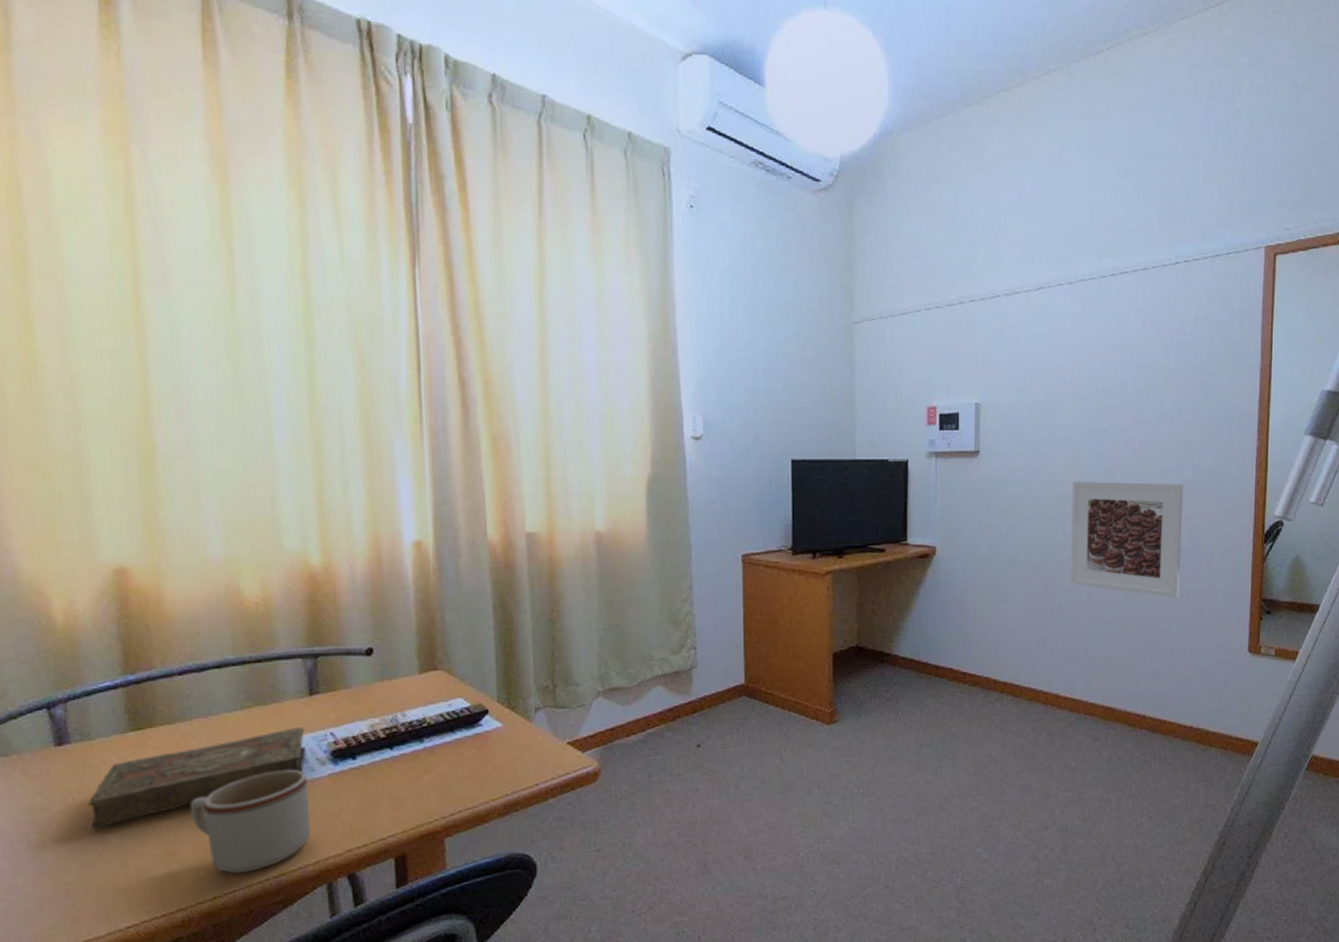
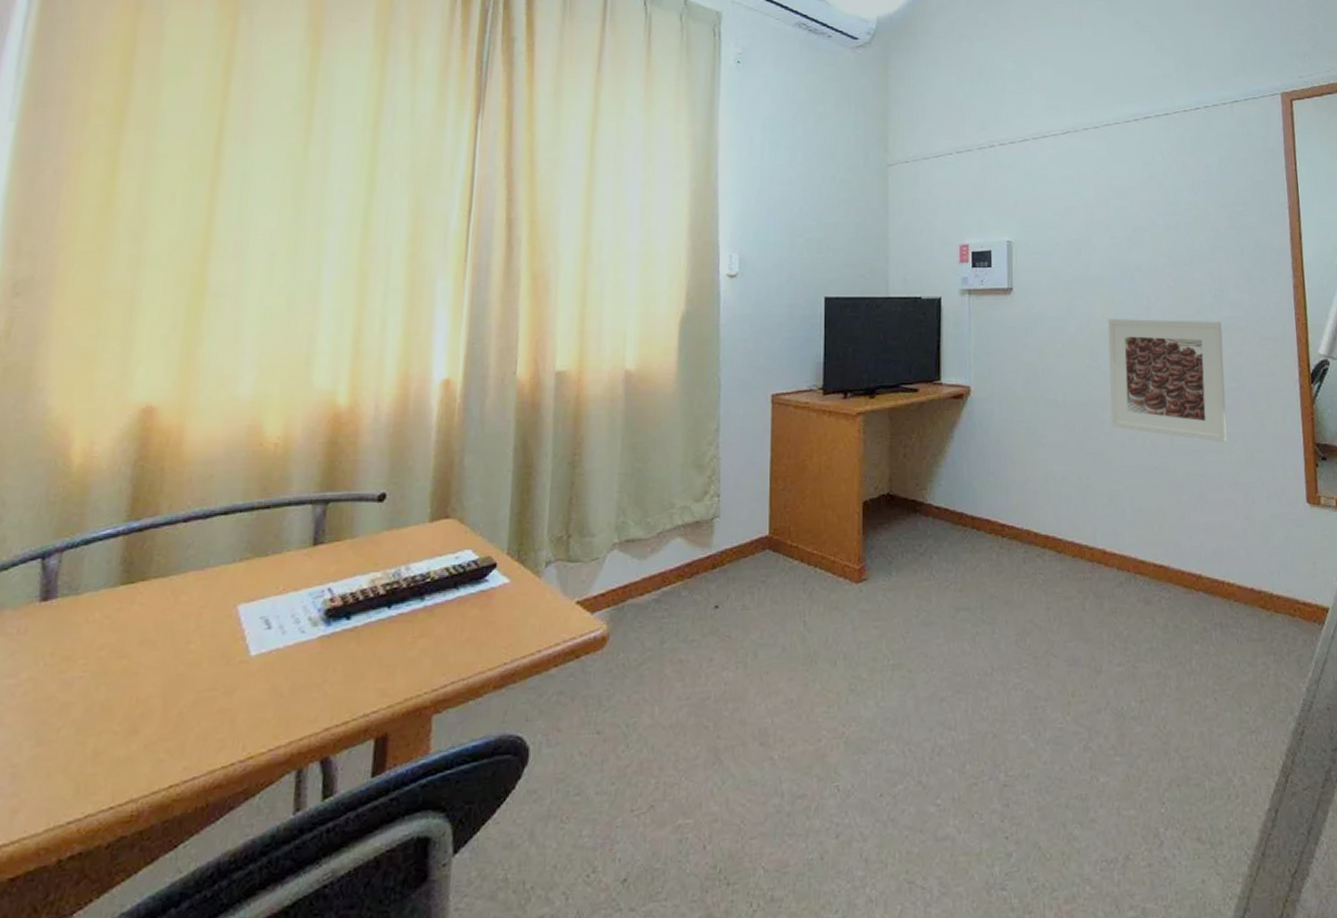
book: present [88,727,307,829] -> none [56,582,302,699]
mug: present [189,769,311,874] -> none [164,630,296,757]

